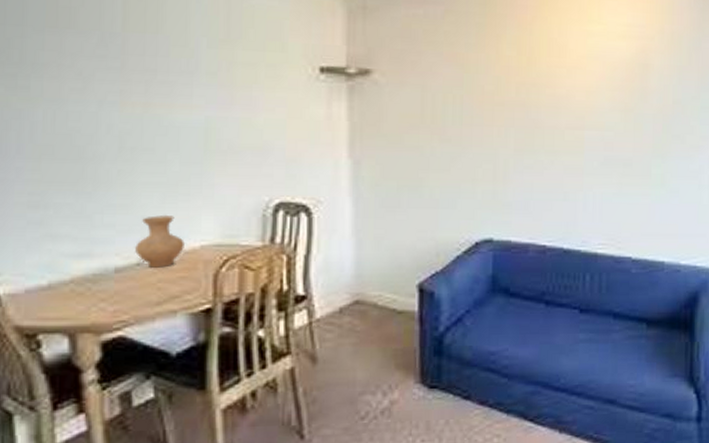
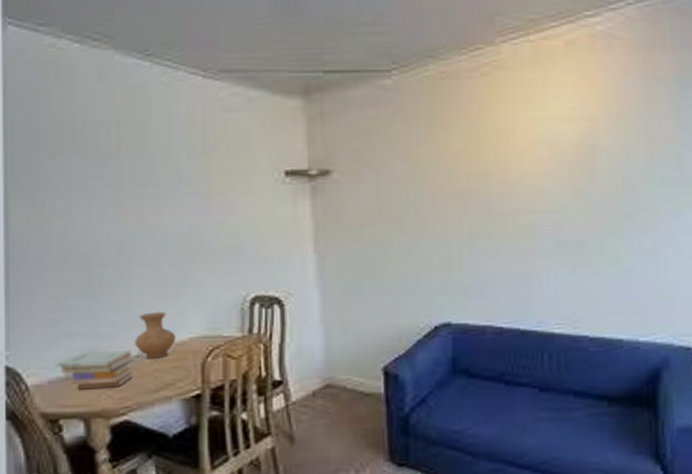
books: none [35,256,132,302] -> present [55,350,133,391]

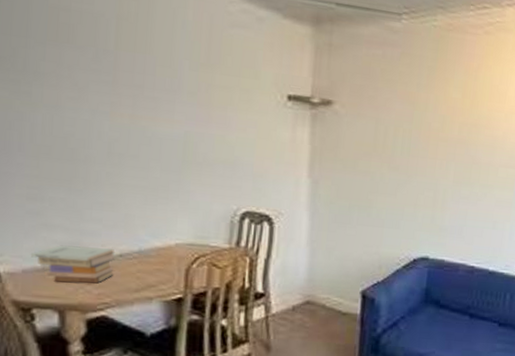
vase: present [135,311,176,359] -> none [119,214,162,260]

